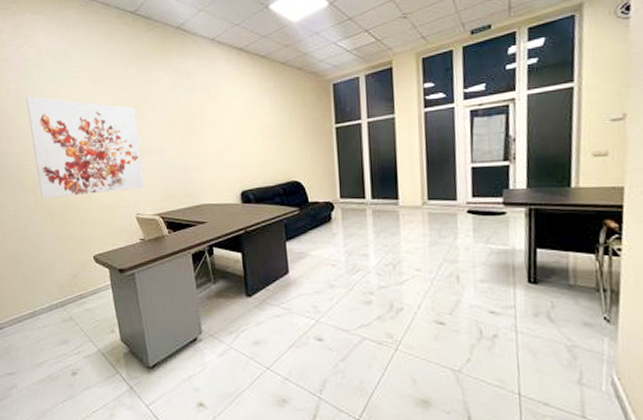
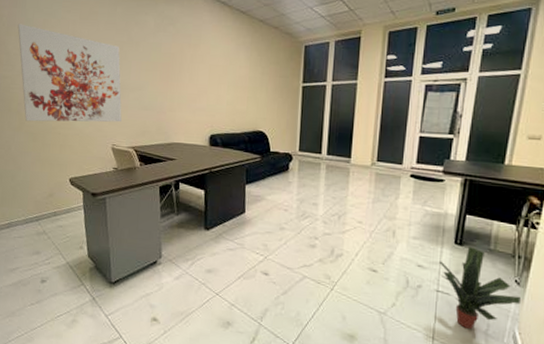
potted plant: none [512,283,614,381] -> present [433,246,520,330]

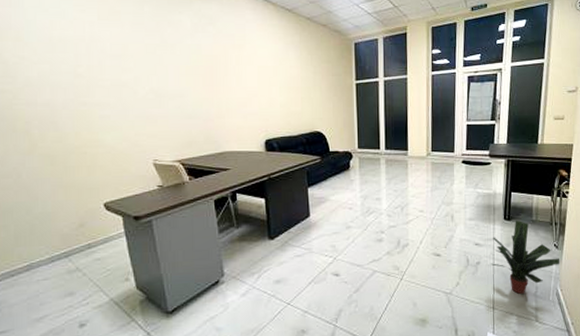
wall art: present [17,24,122,123] -> none [15,26,162,142]

